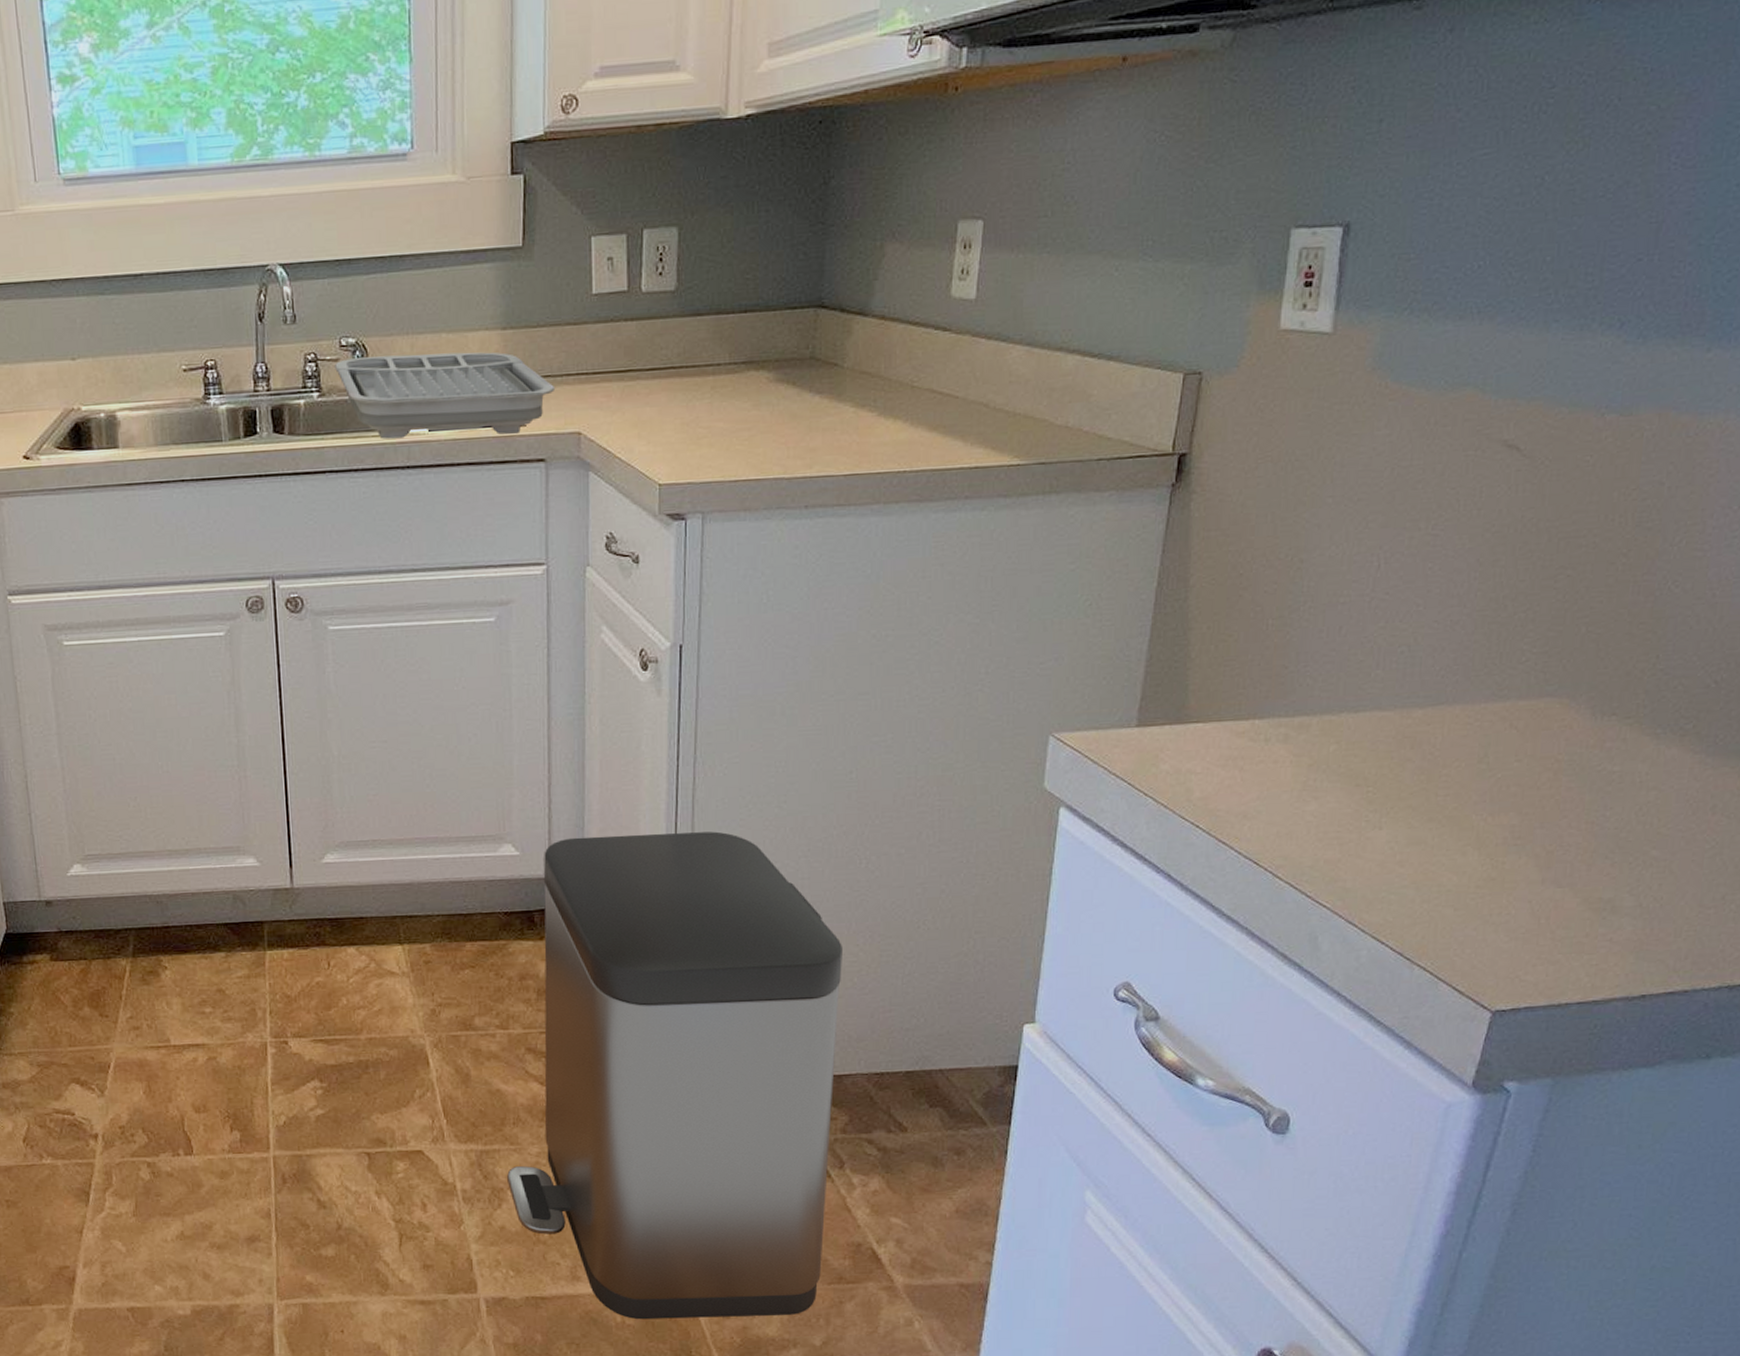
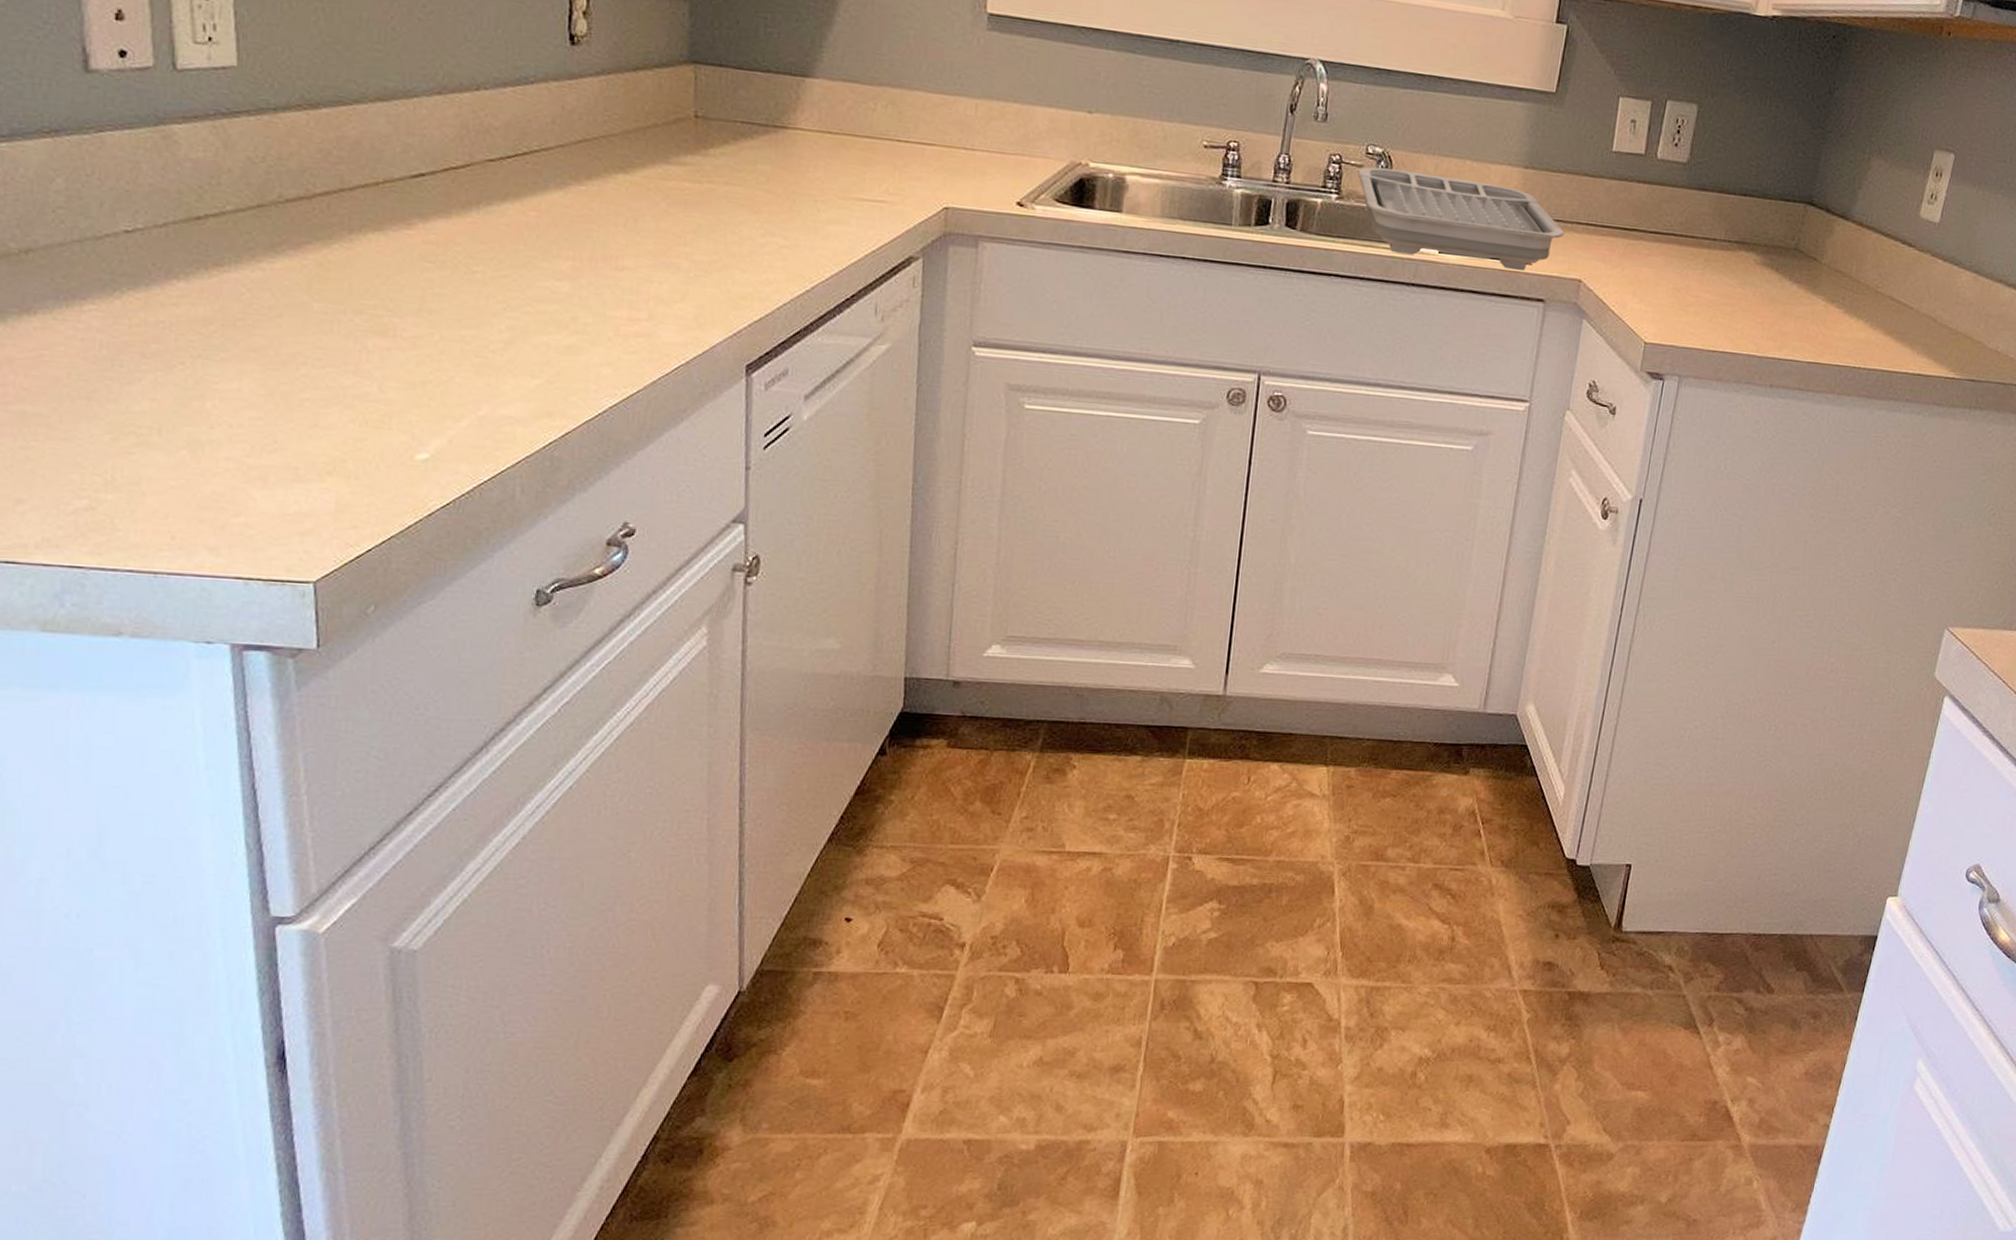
pedal bin: present [507,831,842,1320] -> none [1393,675,1743,1171]

